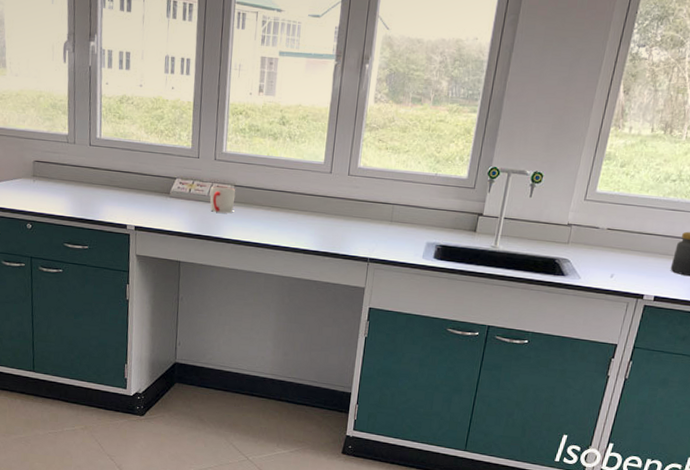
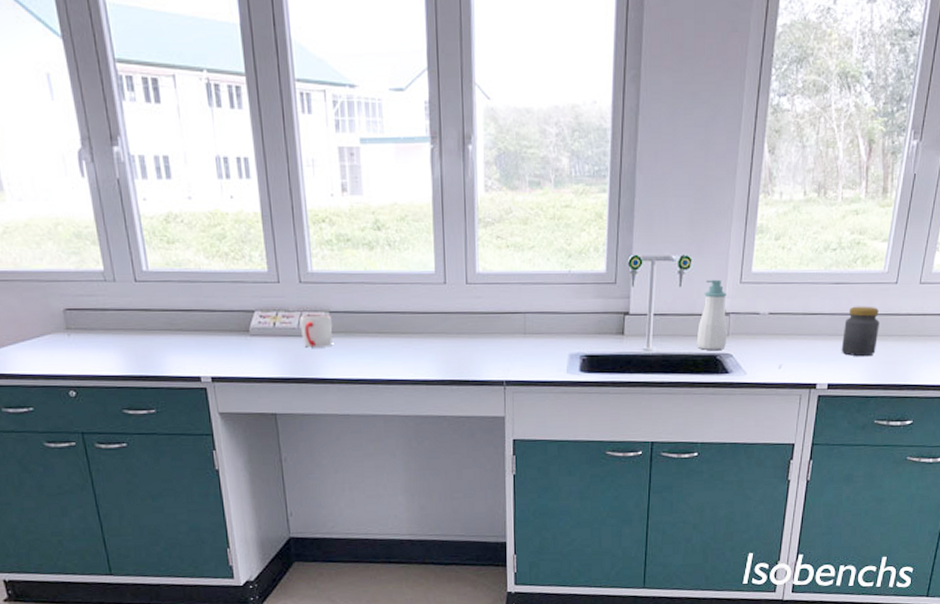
soap bottle: none [538,194,571,255] -> present [696,279,727,350]

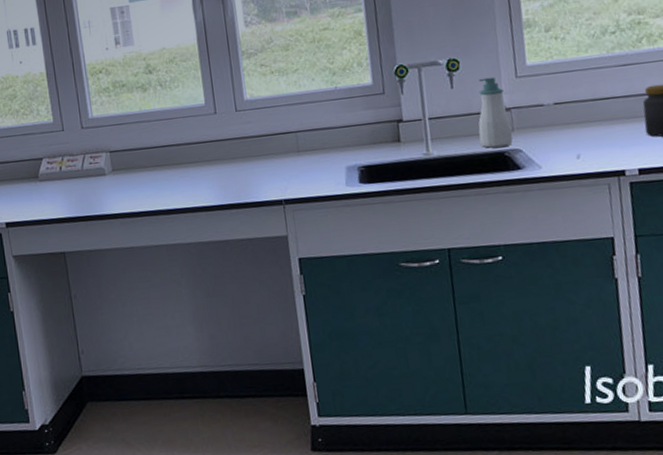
mug: present [299,314,333,348] -> none [83,154,114,187]

